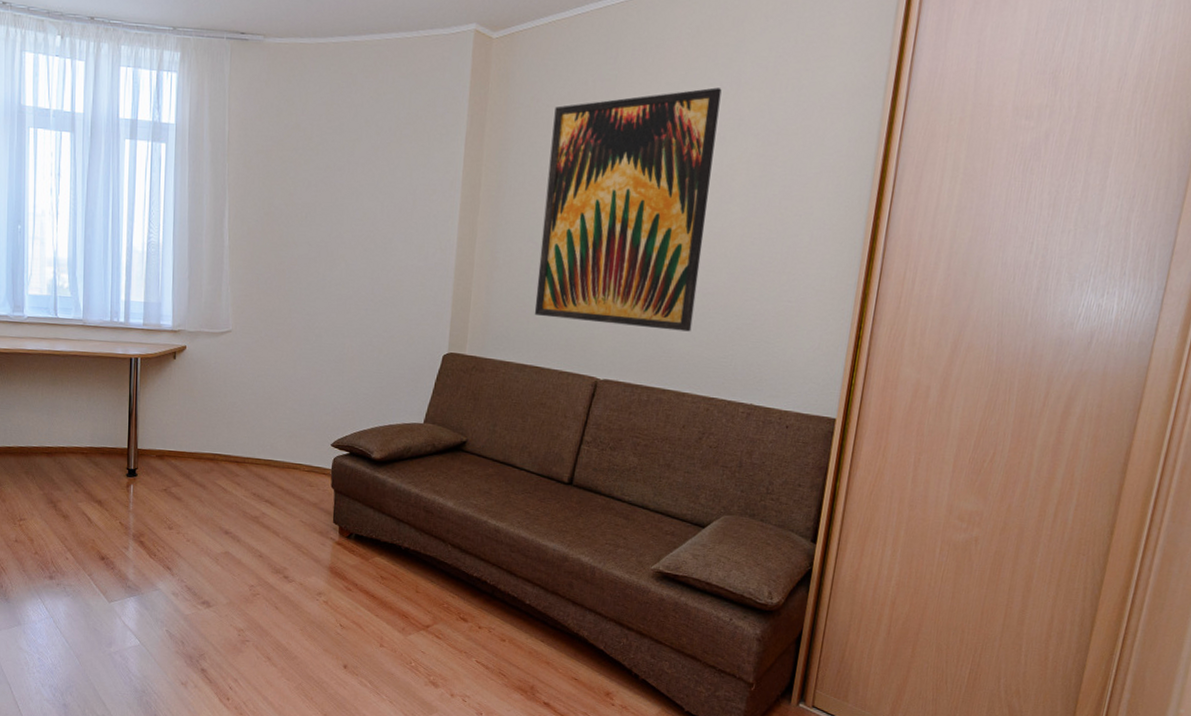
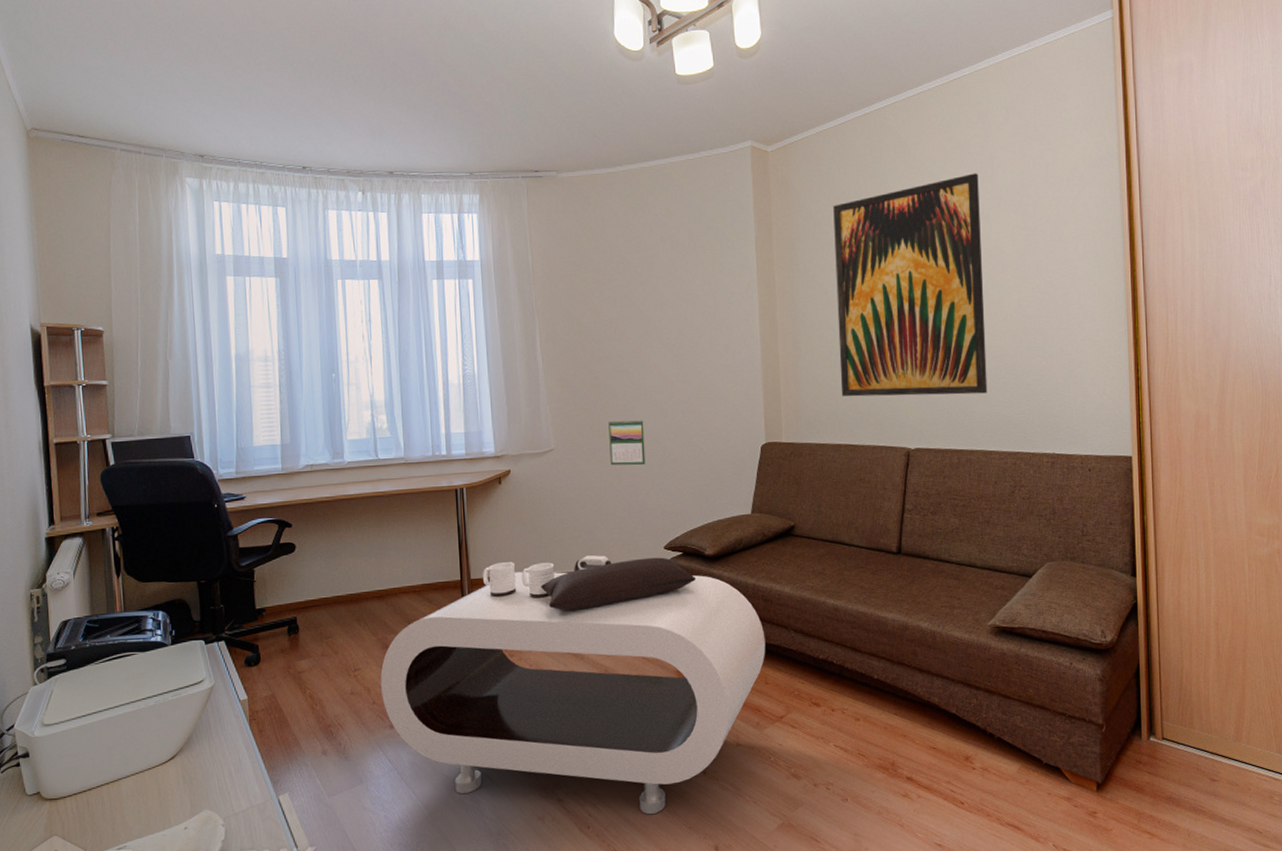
coffee table: none [44,436,422,698] -> present [380,555,766,815]
calendar: none [287,309,325,359] -> present [608,419,646,466]

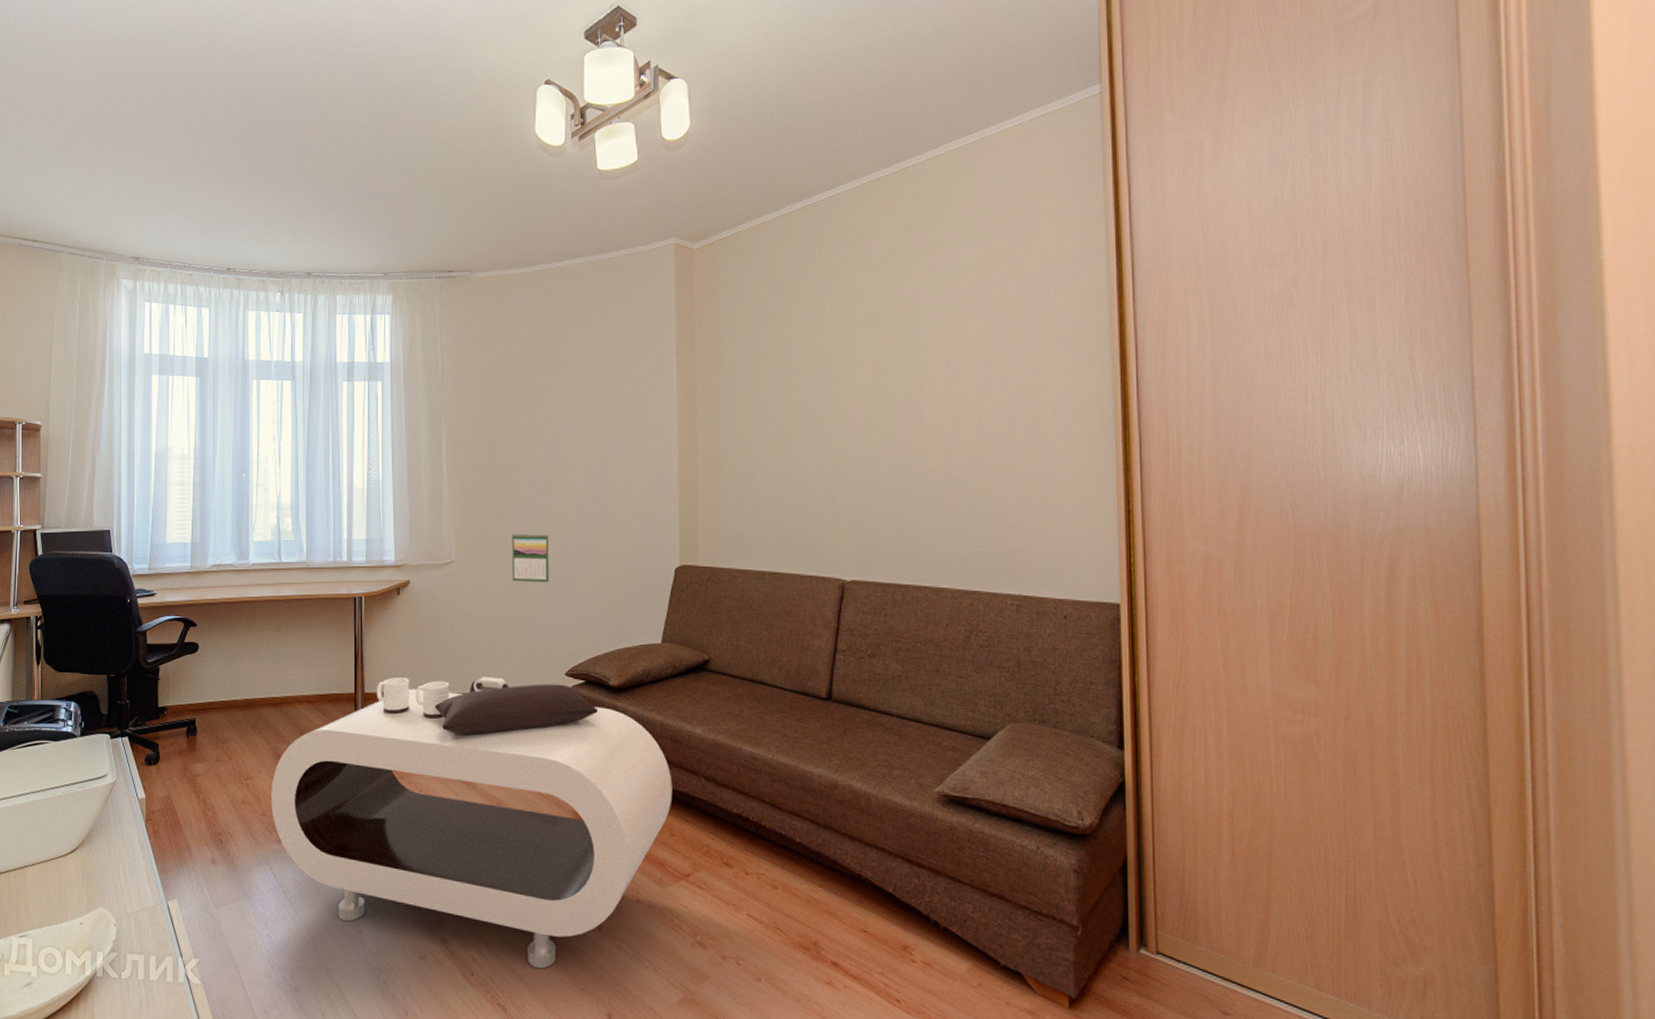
wall art: present [833,173,988,397] -> none [764,271,940,522]

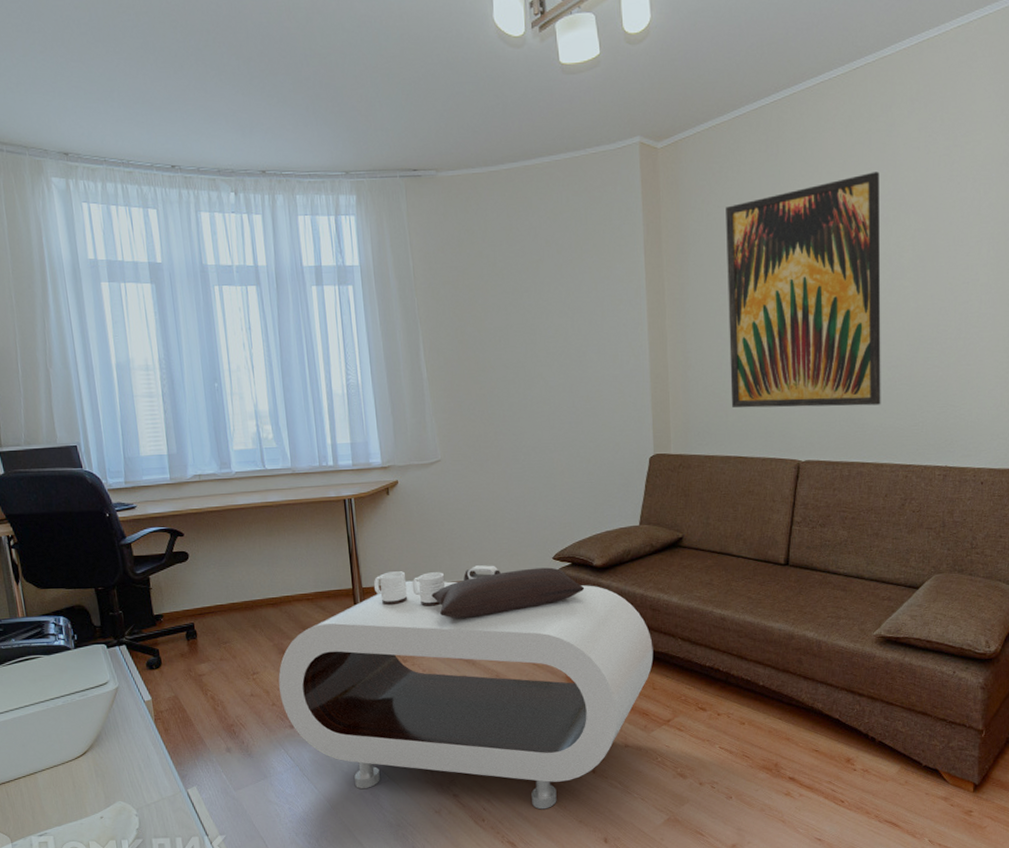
calendar: present [512,533,549,583] -> none [495,430,533,477]
wall art: none [764,271,940,522] -> present [726,171,881,408]

